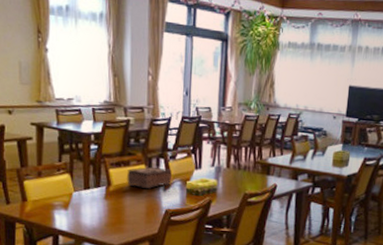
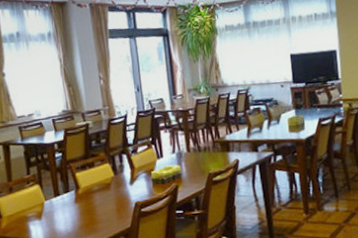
tissue box: present [126,166,172,190] -> none [92,163,136,186]

